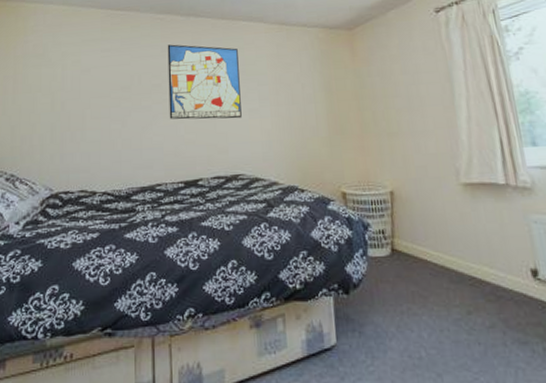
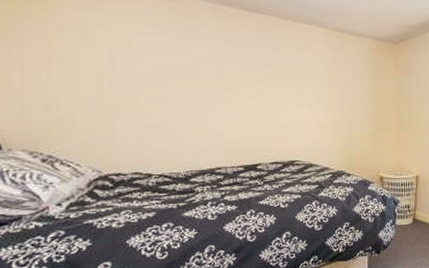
wall art: present [167,44,242,120] -> none [229,37,300,112]

